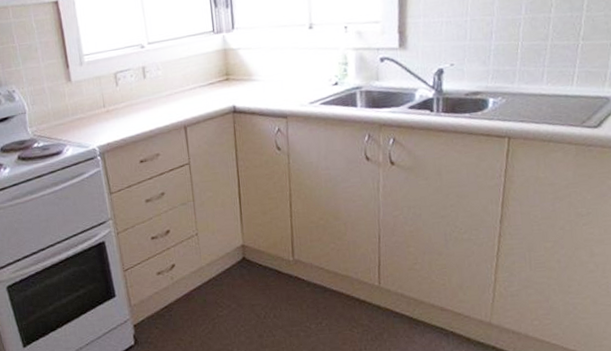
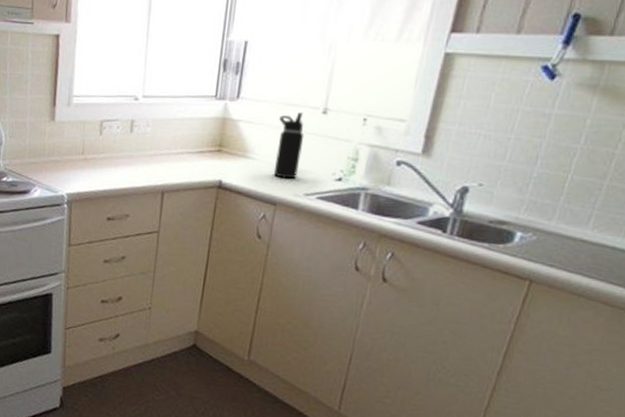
water bottle: none [273,31,299,93] -> present [273,112,305,179]

